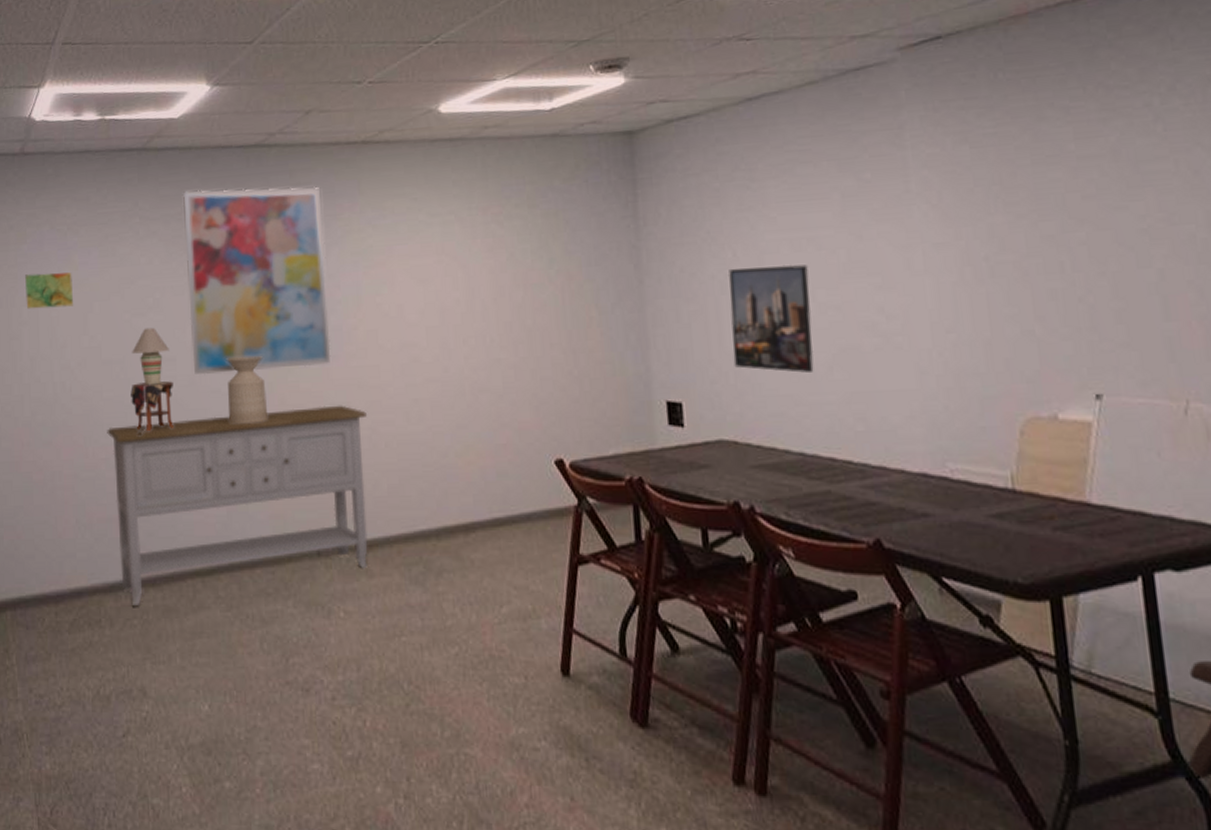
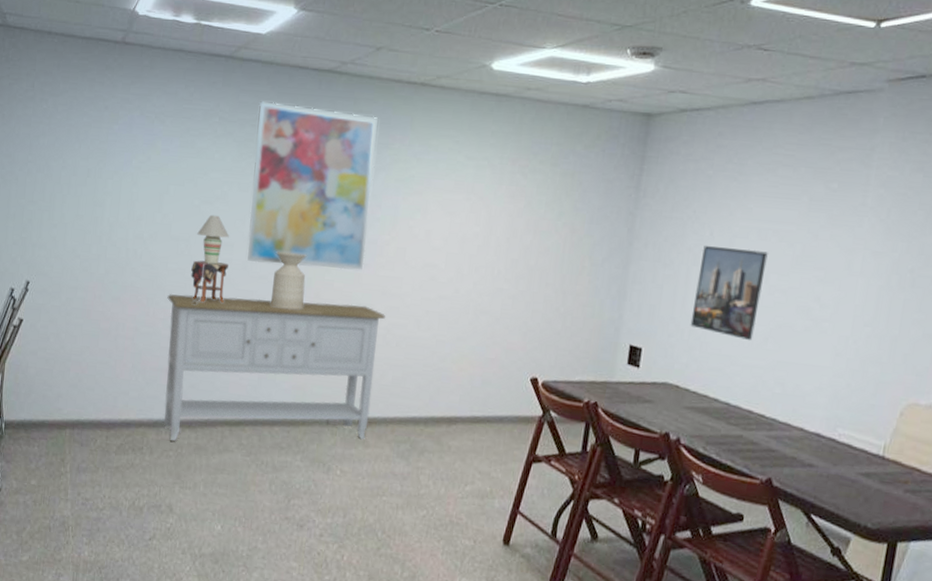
map: present [25,272,73,310] -> none [111,151,154,186]

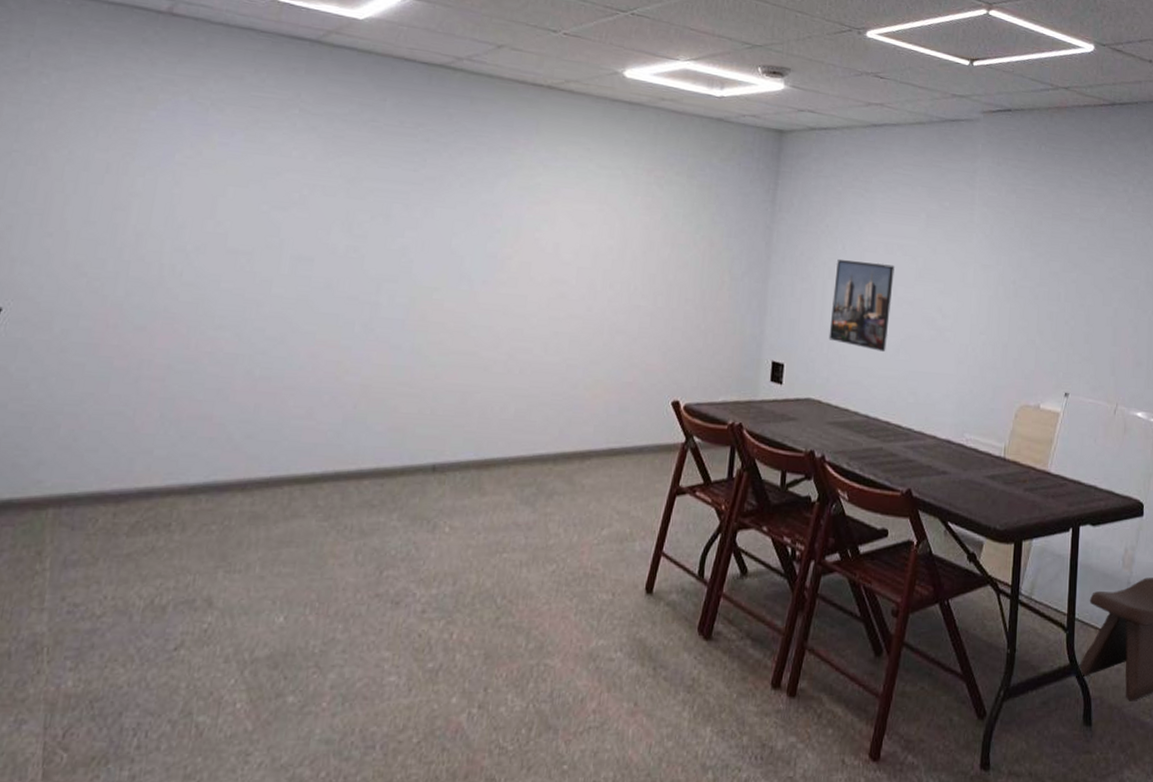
sideboard: present [164,293,385,441] -> none [205,319,507,510]
table lamp: present [191,214,229,304] -> none [253,223,308,333]
wall art: present [247,101,378,270] -> none [332,94,498,288]
side table: present [270,251,308,309] -> none [361,266,412,335]

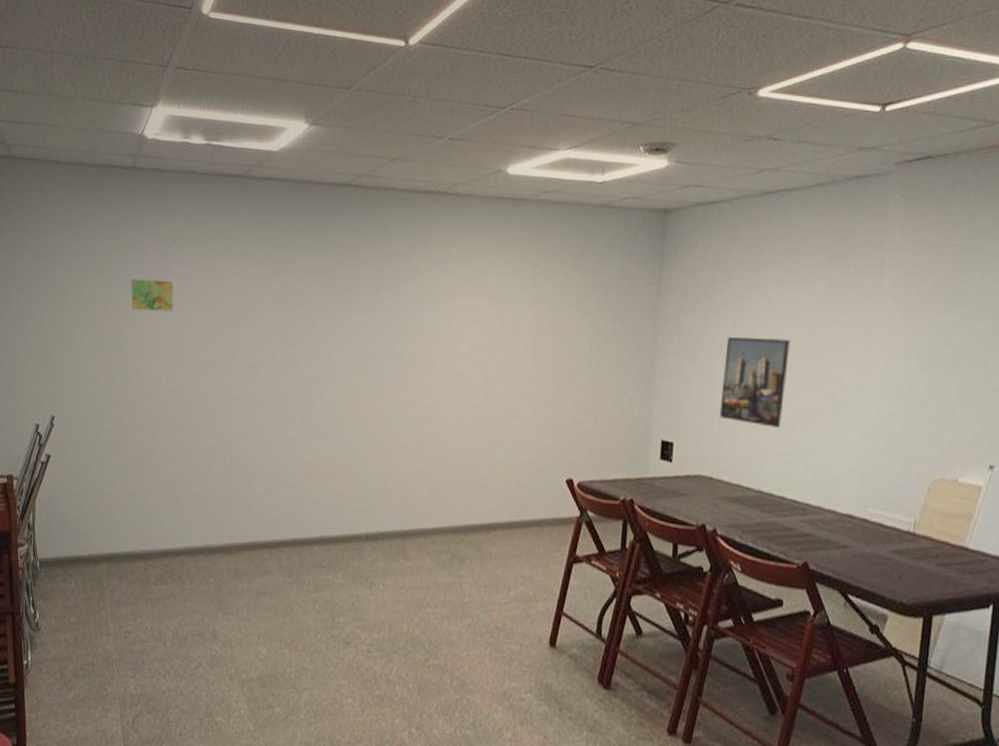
map: none [142,143,208,187] -> present [131,279,173,312]

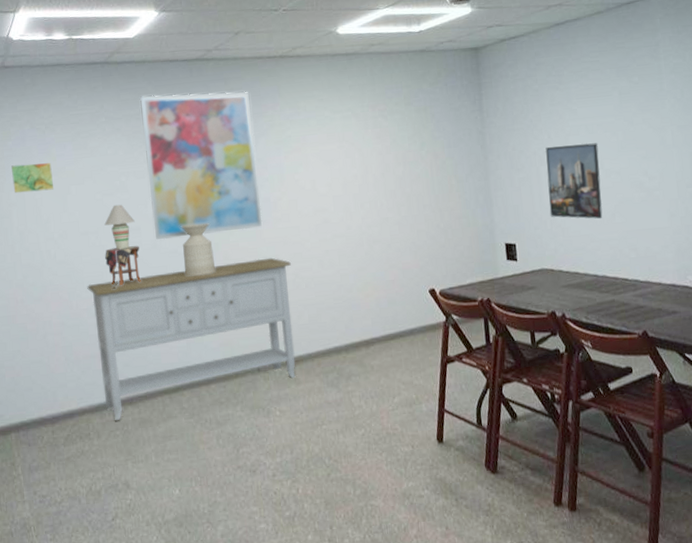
sideboard: none [196,418,417,567] -> present [87,257,296,420]
table lamp: none [219,337,256,428] -> present [104,204,141,289]
wall art: none [274,219,397,384] -> present [139,91,262,240]
side table: none [301,369,336,427] -> present [180,222,216,276]

